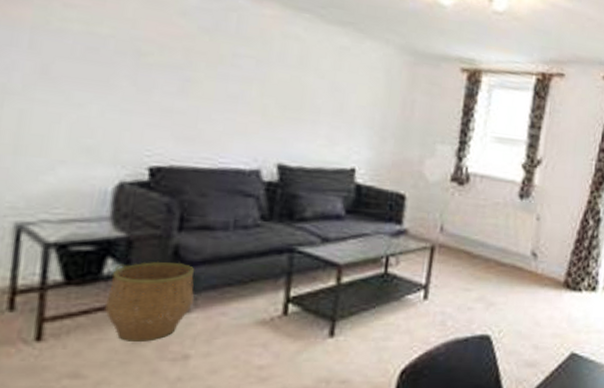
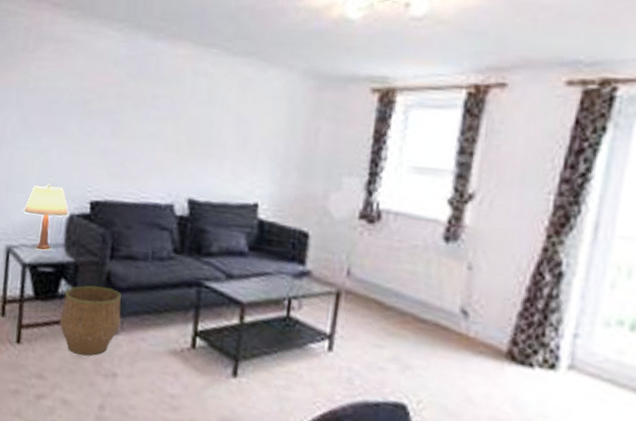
table lamp: none [44,148,117,225] -> present [23,185,69,250]

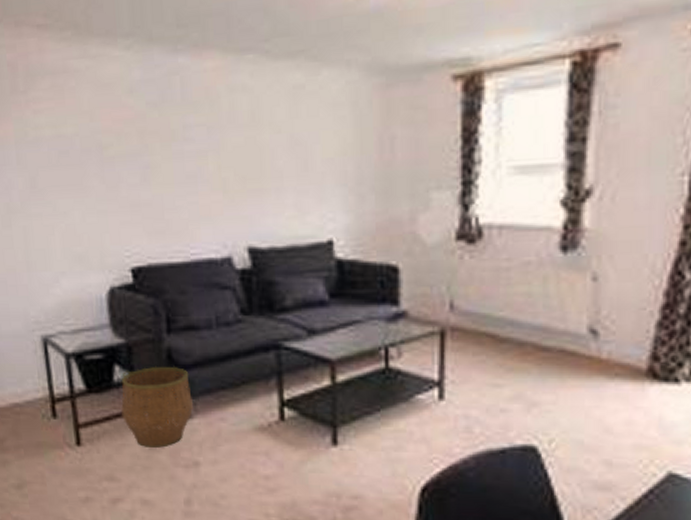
table lamp: present [23,185,69,250] -> none [53,256,108,334]

